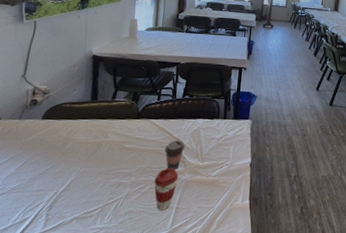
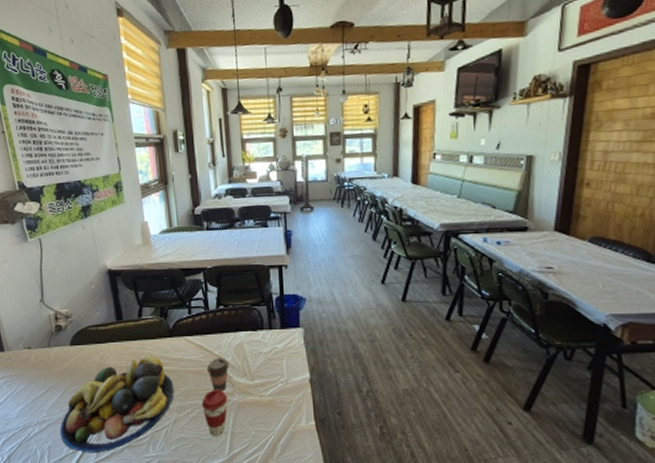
fruit bowl: none [11,133,133,224] -> present [60,355,174,453]

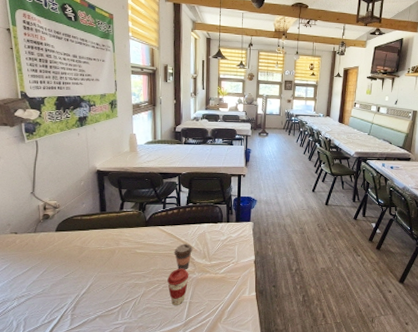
fruit bowl: present [60,355,174,453] -> none [37,241,145,323]

